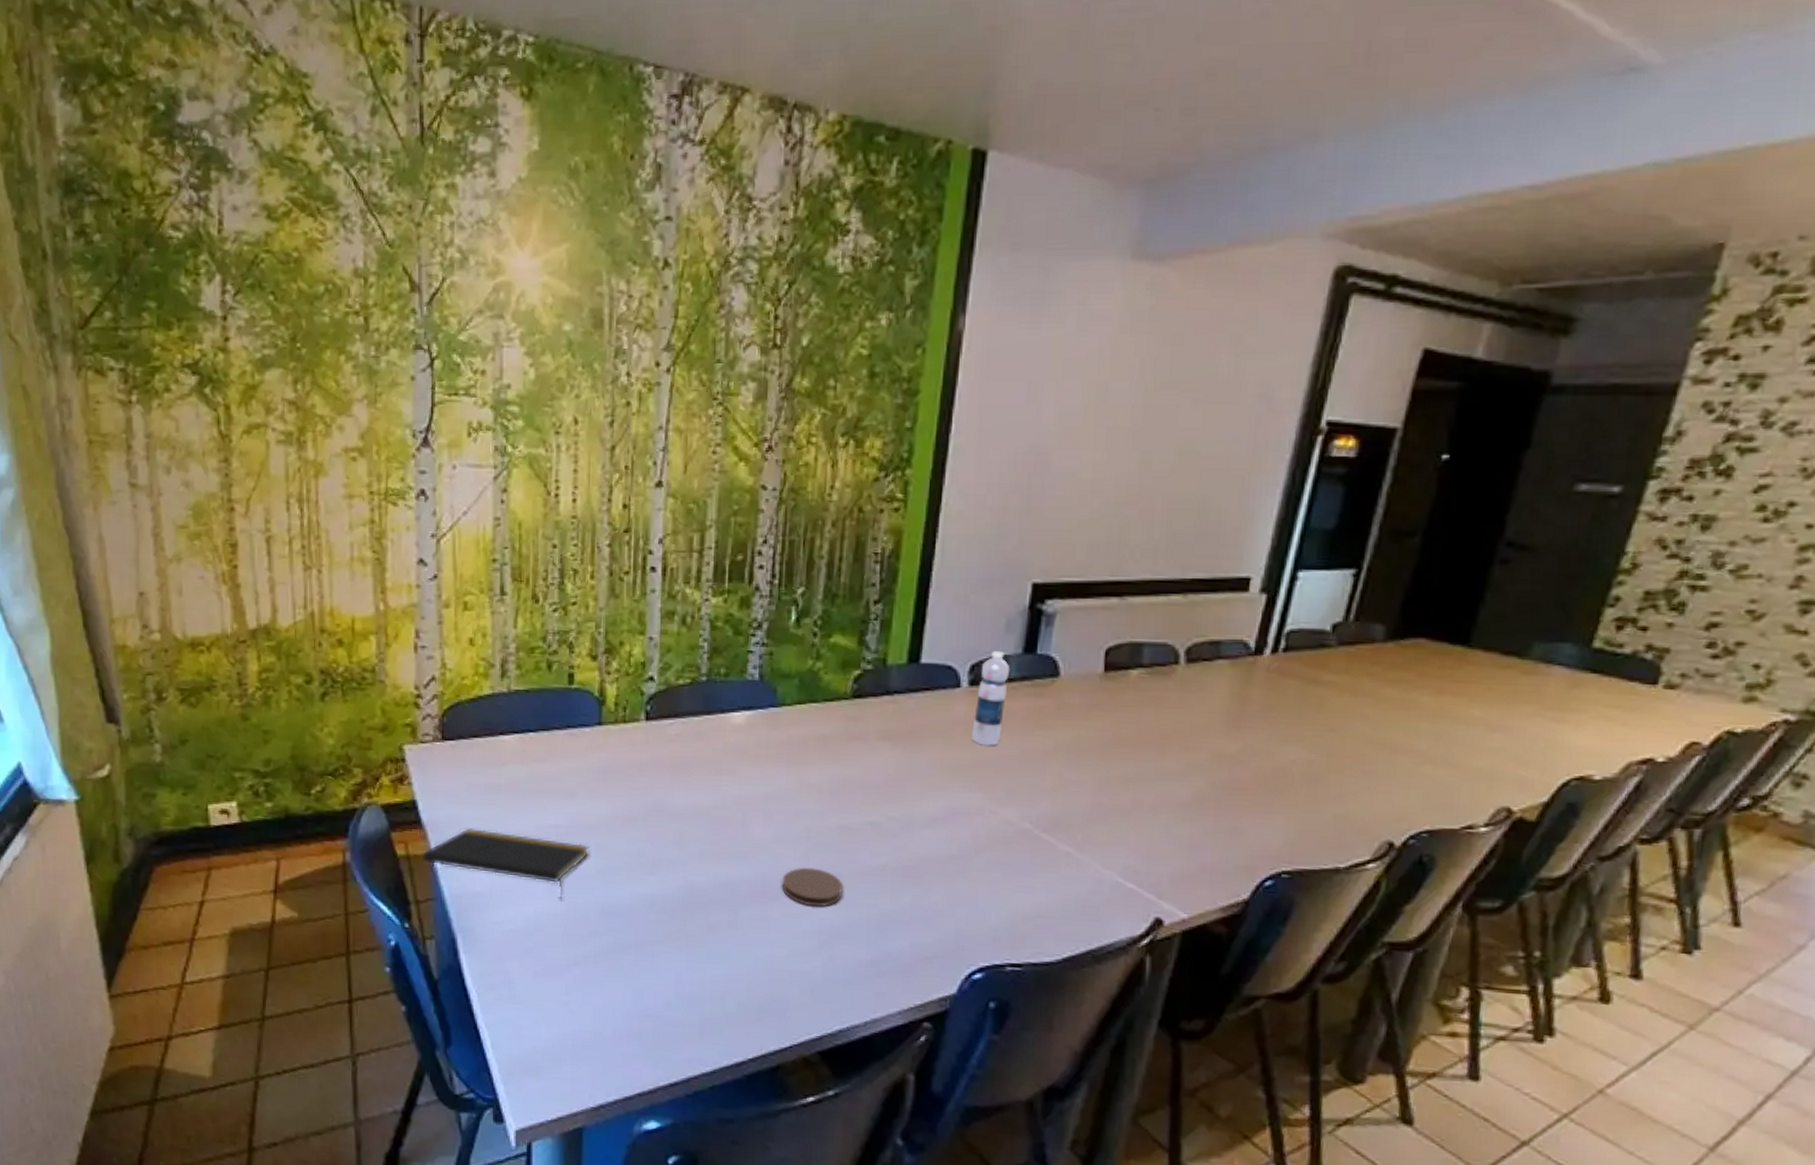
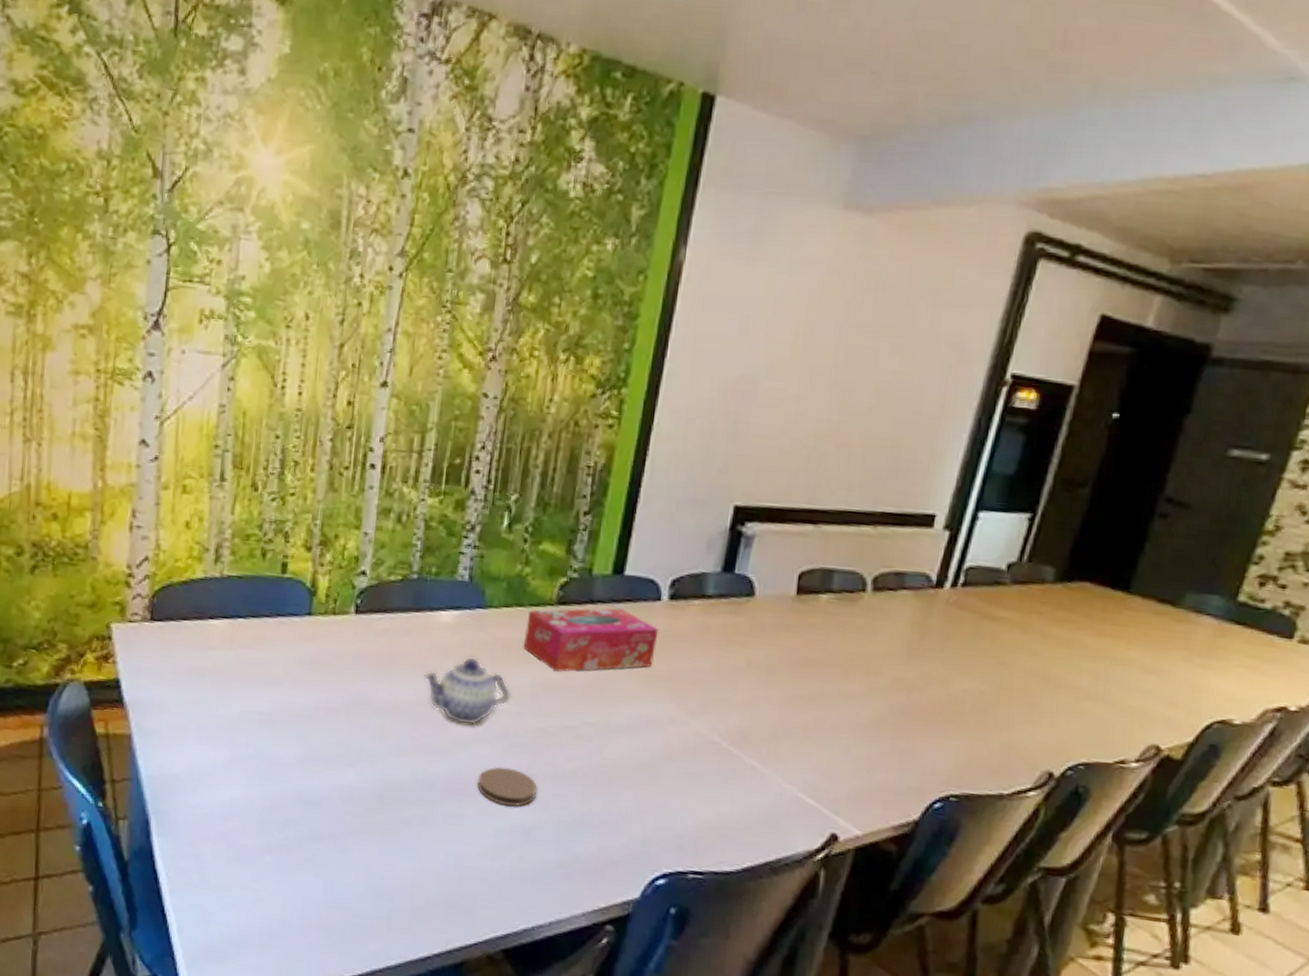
notepad: present [422,827,589,901] -> none [121,709,291,788]
teapot: none [719,756,811,827] -> present [423,656,512,726]
tissue box: none [819,698,960,767] -> present [523,608,659,673]
water bottle: present [972,650,1011,746] -> none [669,567,709,659]

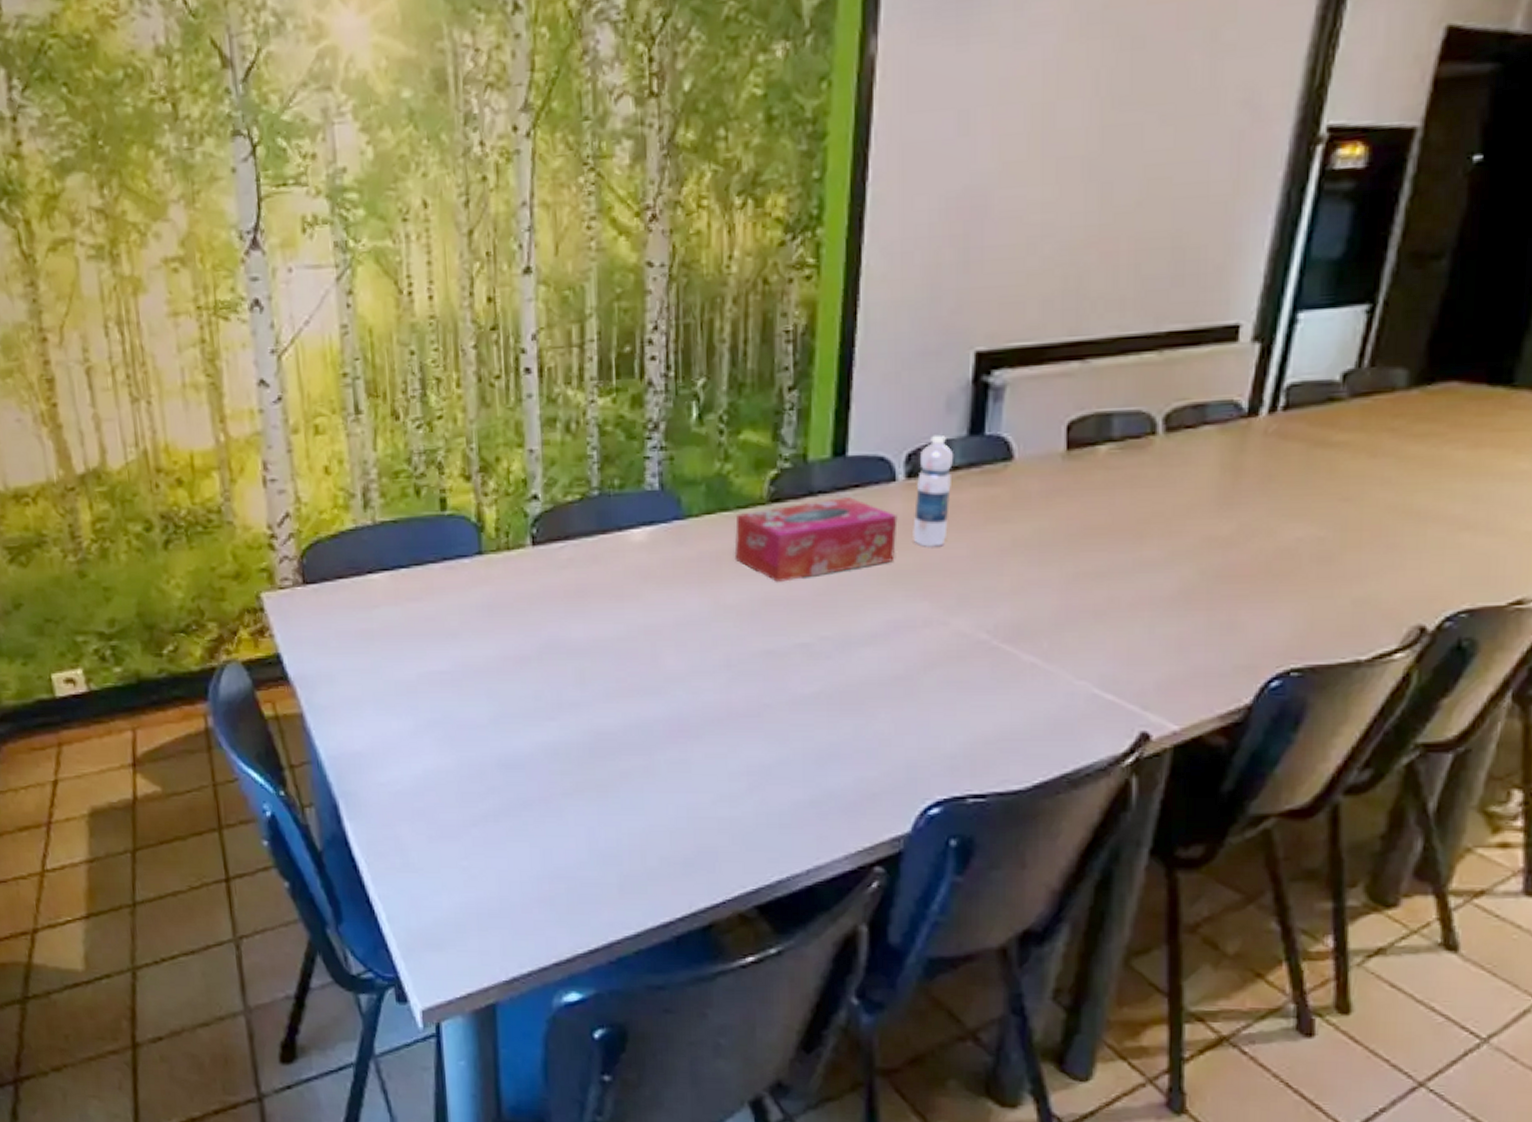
teapot: present [423,656,512,726] -> none [621,577,728,658]
coaster: present [477,767,538,807] -> none [702,700,773,744]
water bottle: none [669,567,709,659] -> present [913,434,954,547]

